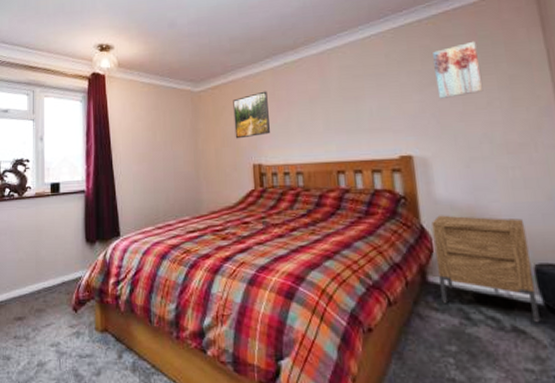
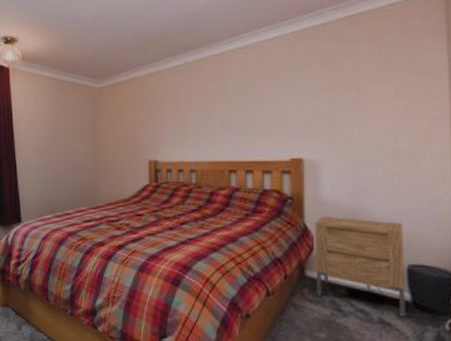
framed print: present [233,91,270,139] -> none [133,90,167,136]
wall art: present [433,41,484,99] -> none [334,47,380,104]

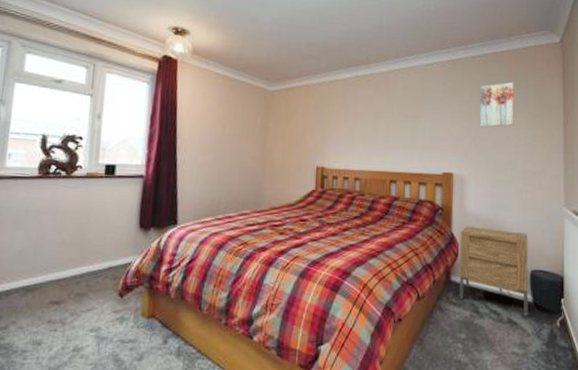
wall art: none [334,47,380,104] -> present [479,82,514,128]

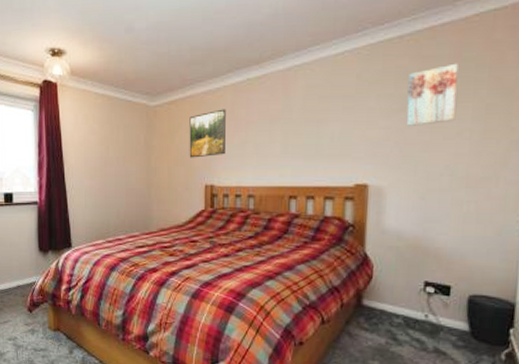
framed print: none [303,99,337,141] -> present [189,109,226,158]
nightstand: present [459,226,529,315] -> none [373,244,468,345]

